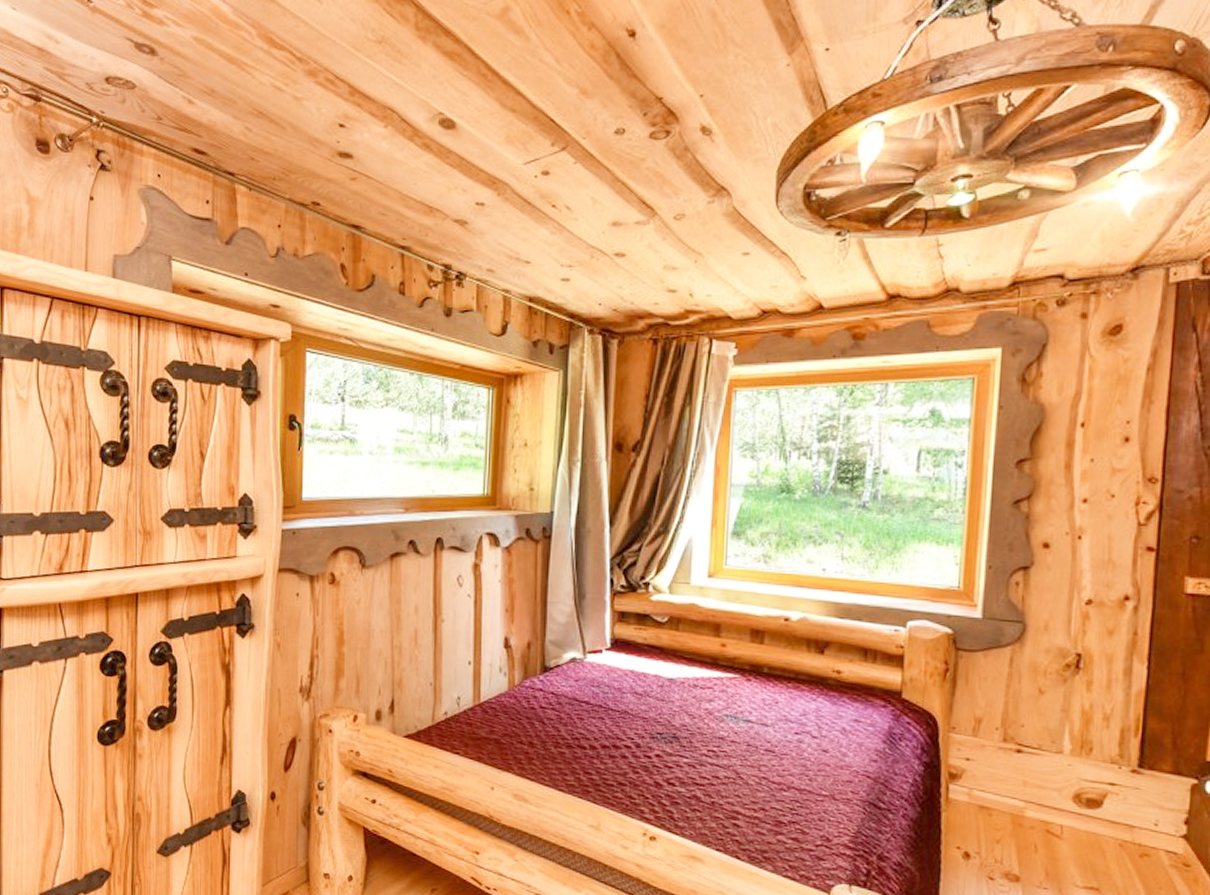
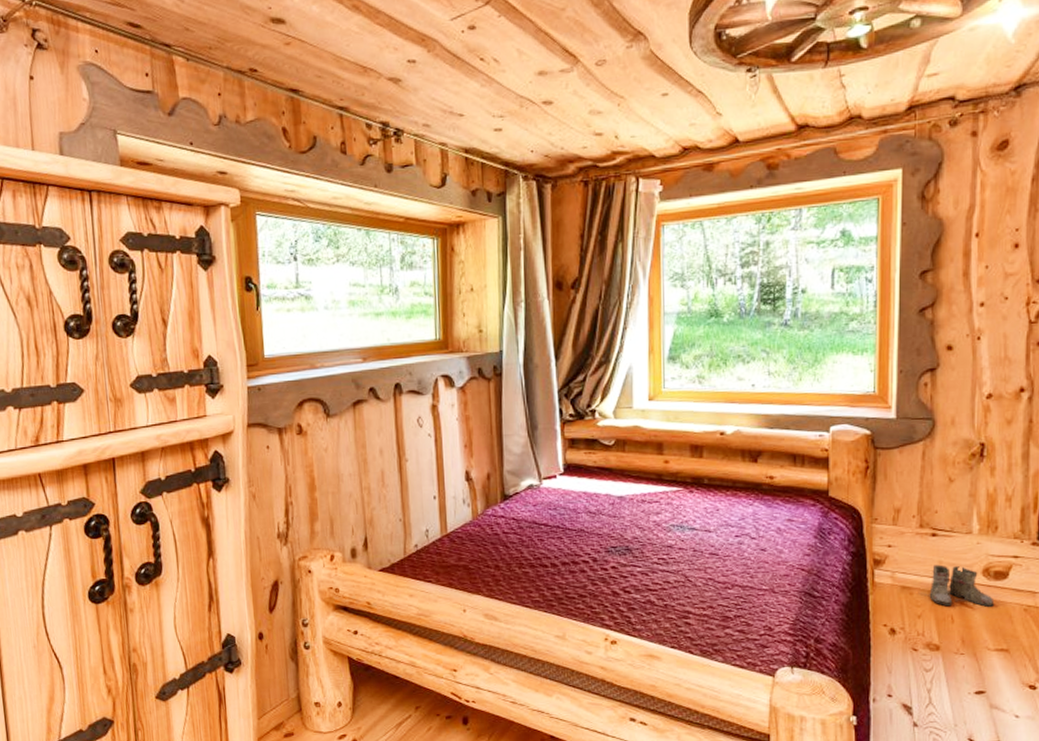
boots: none [999,784,1085,838] -> present [919,564,995,607]

